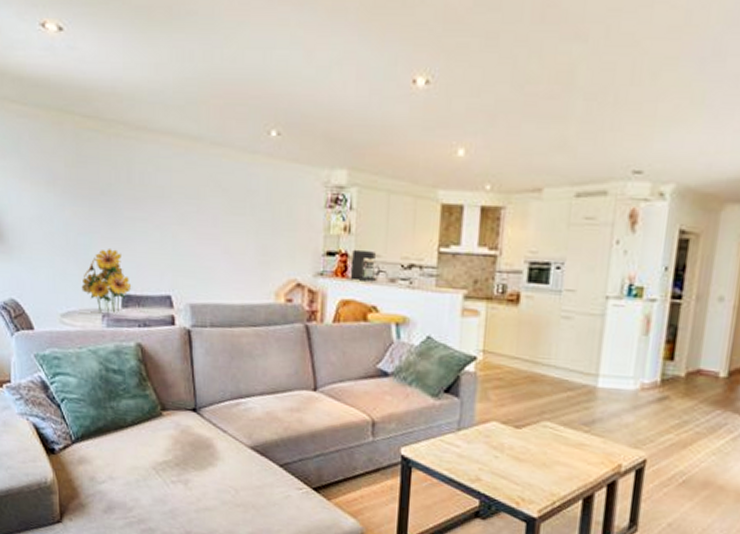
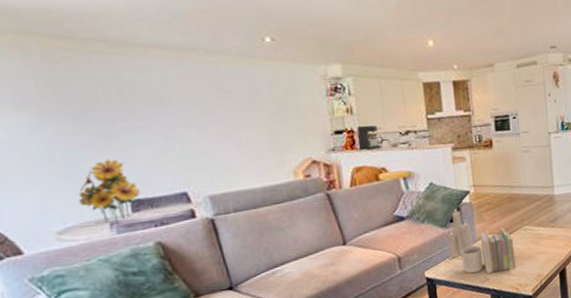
candle: none [435,377,470,440] -> present [447,209,473,258]
mug: none [449,429,479,467] -> present [461,245,484,274]
books: none [477,415,525,475] -> present [480,227,516,274]

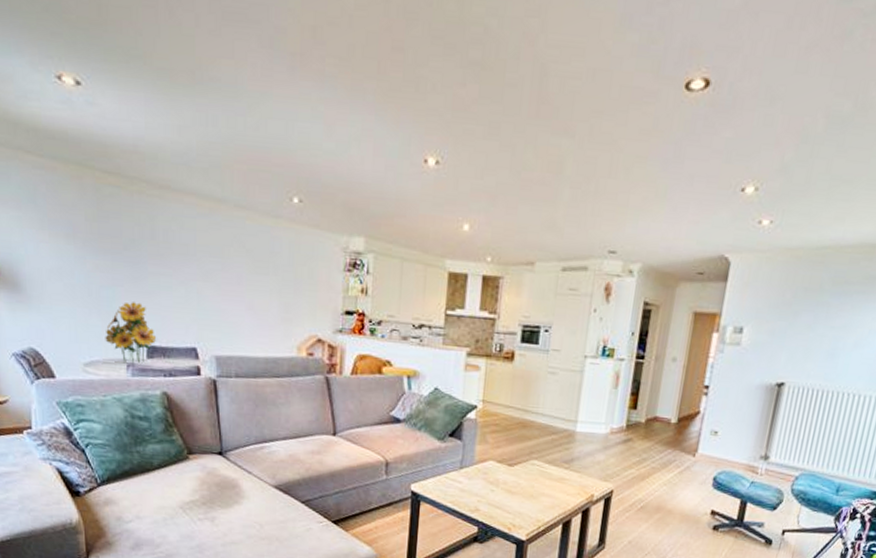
coffee maker: present [357,125,384,151] -> none [366,309,395,339]
candle: present [447,209,473,258] -> none [440,423,471,477]
mug: present [461,245,484,274] -> none [453,467,479,499]
books: present [480,227,516,274] -> none [476,455,517,506]

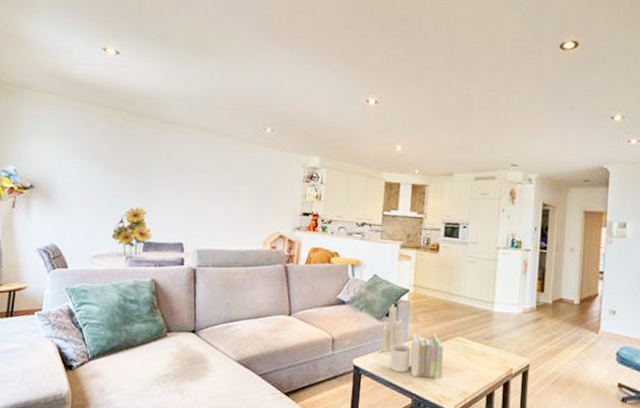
candle: none [440,423,471,477] -> present [379,304,404,352]
mug: none [453,467,479,499] -> present [389,343,411,373]
books: none [476,455,517,506] -> present [410,333,444,379]

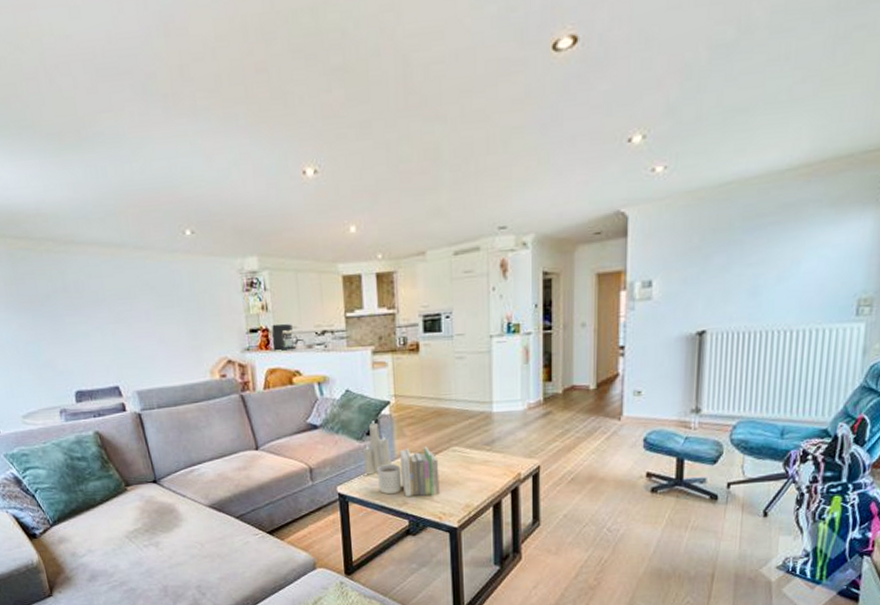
flower bouquet: present [111,207,153,256] -> none [37,352,83,411]
coffee maker: none [319,211,342,235] -> present [272,324,299,351]

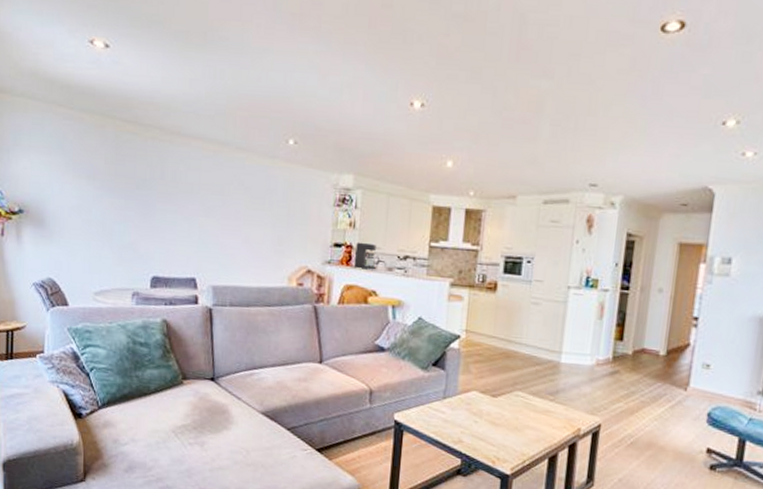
candle: present [362,421,391,475] -> none [424,352,454,407]
mug: present [377,463,402,495] -> none [436,397,462,430]
books: present [400,446,440,496] -> none [460,385,500,438]

